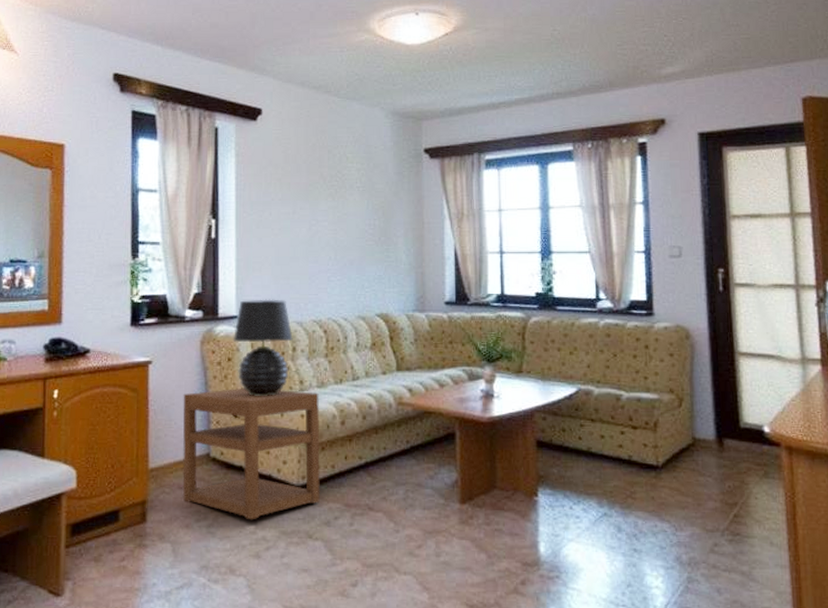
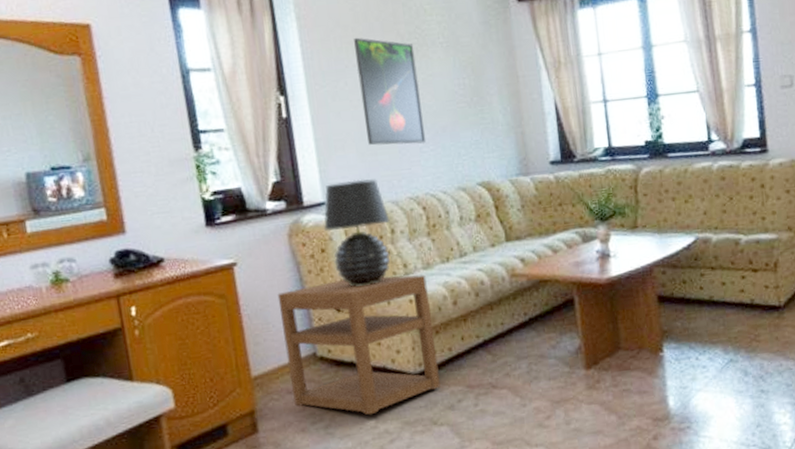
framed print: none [282,175,335,273] -> present [354,37,427,146]

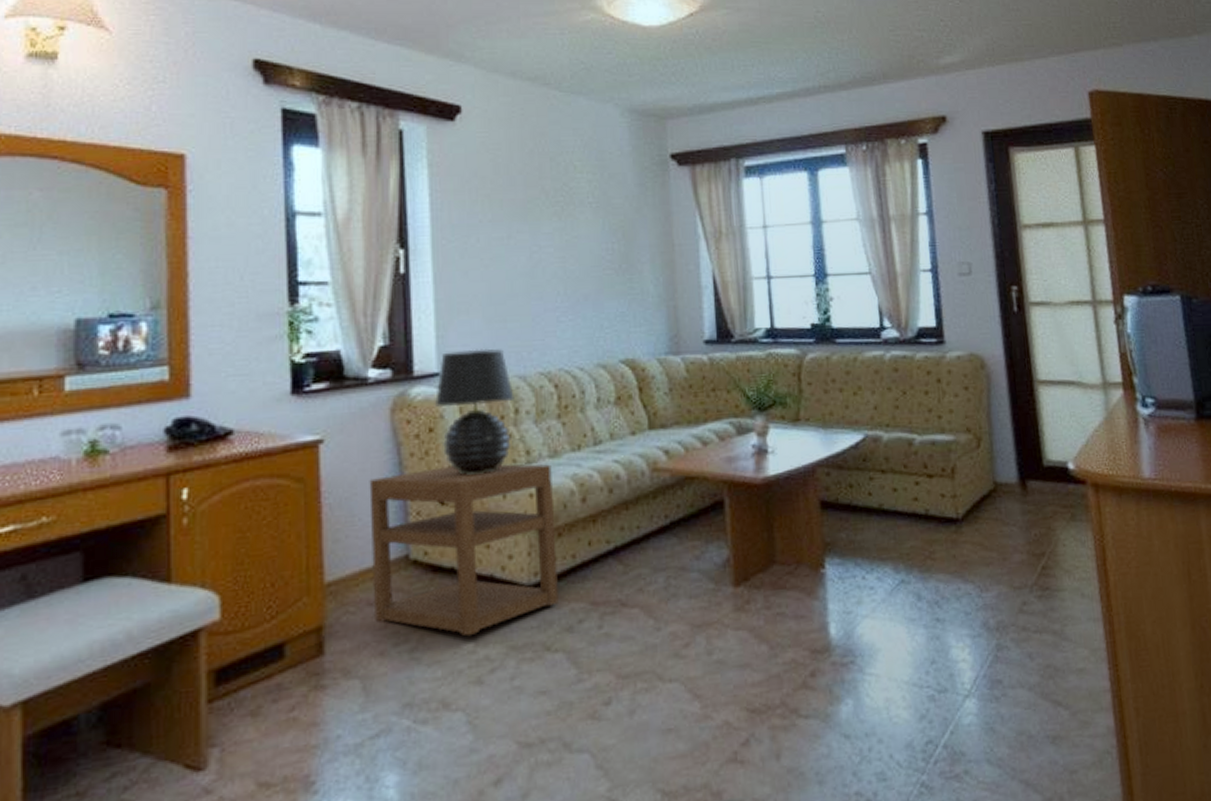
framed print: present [354,37,427,146] -> none [492,190,565,313]

